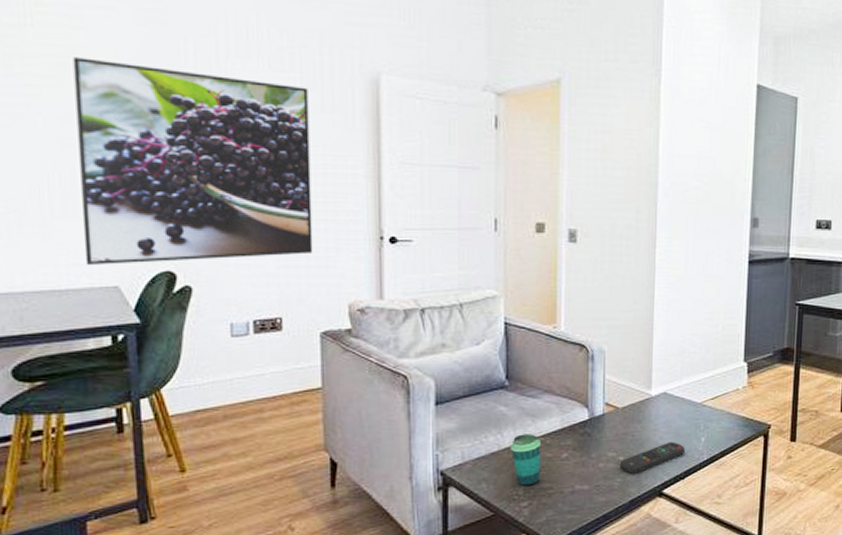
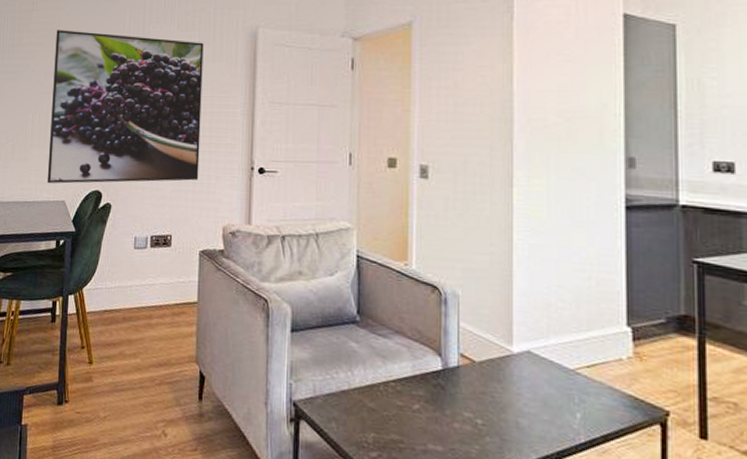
cup: present [510,434,540,487] -> none [360,375,391,436]
remote control: present [621,441,686,474] -> none [479,411,557,444]

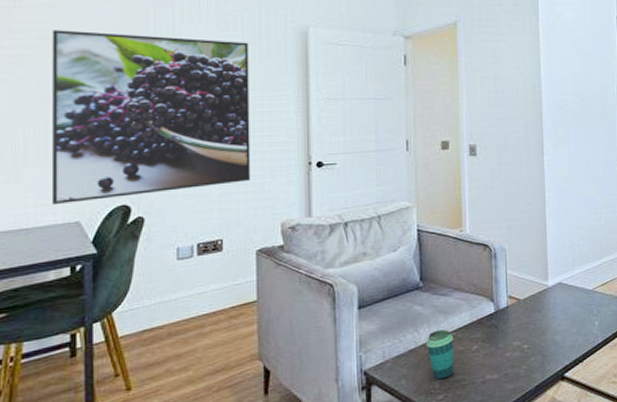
cup: none [360,375,391,436] -> present [425,329,454,380]

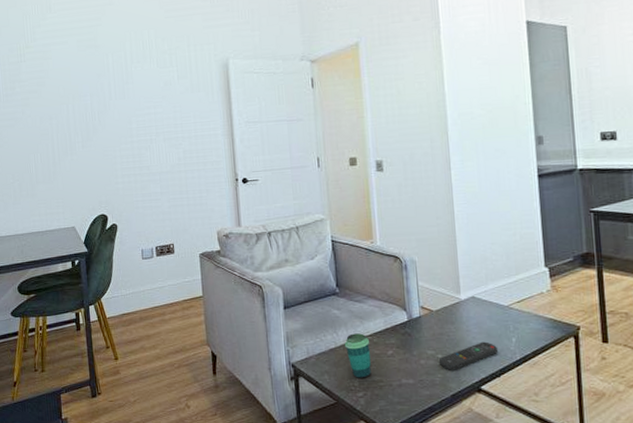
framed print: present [51,30,251,206] -> none [46,76,192,214]
remote control: none [525,327,582,361] -> present [439,341,499,370]

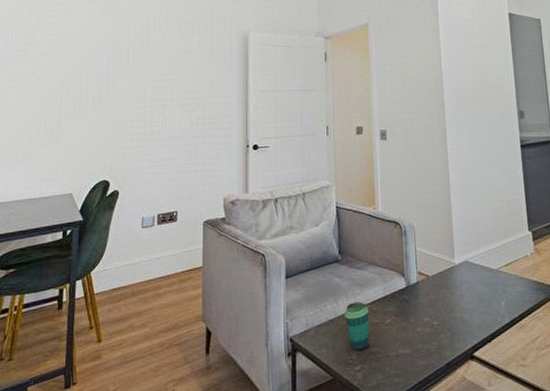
remote control: present [439,341,499,370] -> none [435,306,489,338]

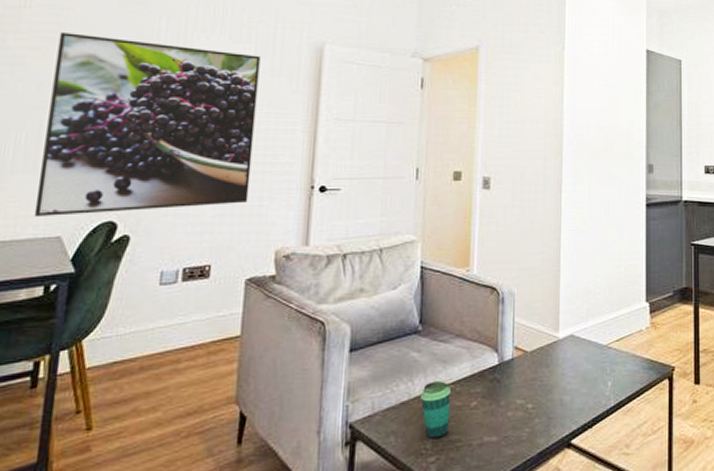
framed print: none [53,40,203,180] -> present [33,32,261,218]

